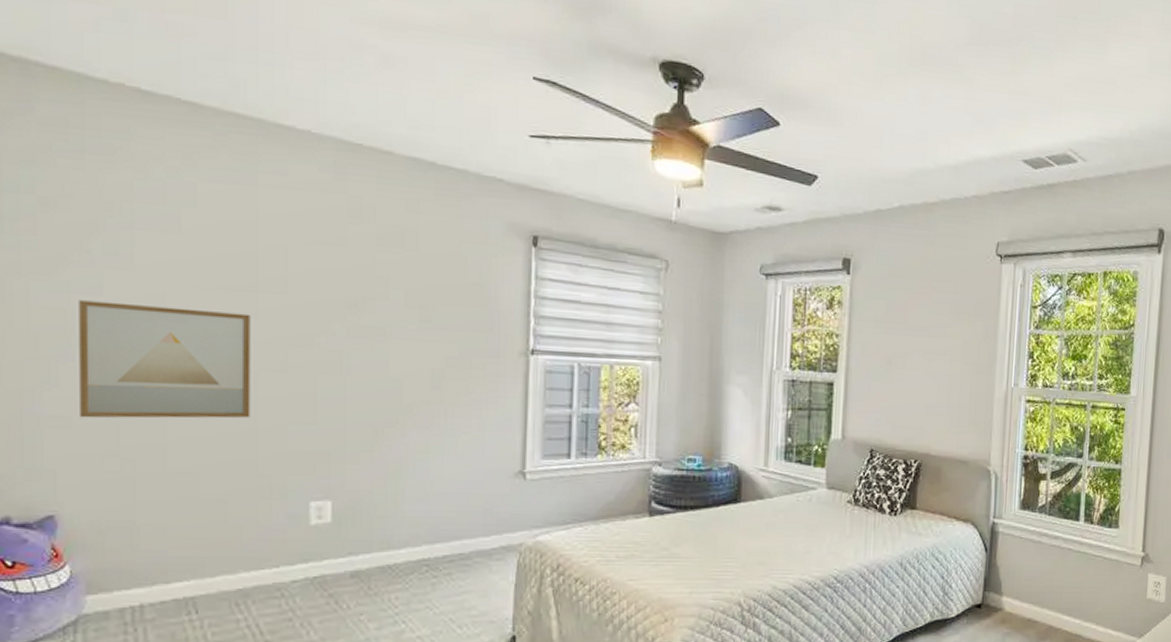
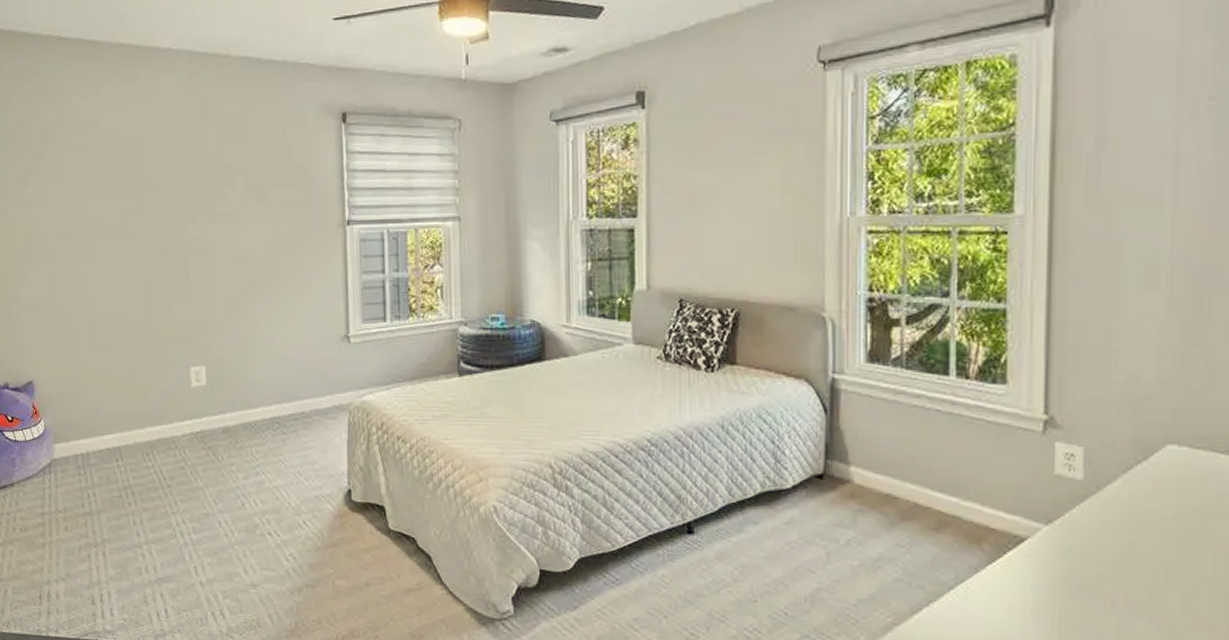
wall art: present [79,300,251,419] -> none [36,210,146,304]

